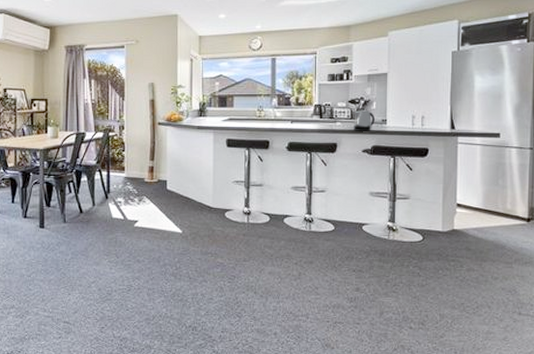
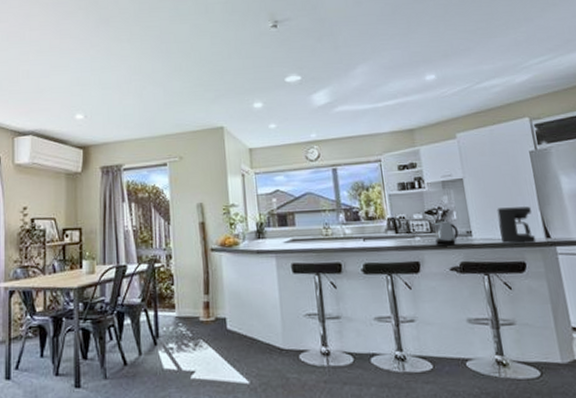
coffee maker: none [411,101,442,133] -> present [497,206,536,245]

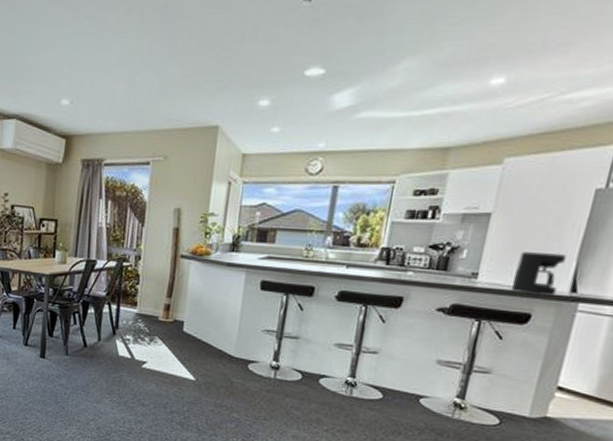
kettle: present [434,220,459,247] -> none [429,257,463,286]

